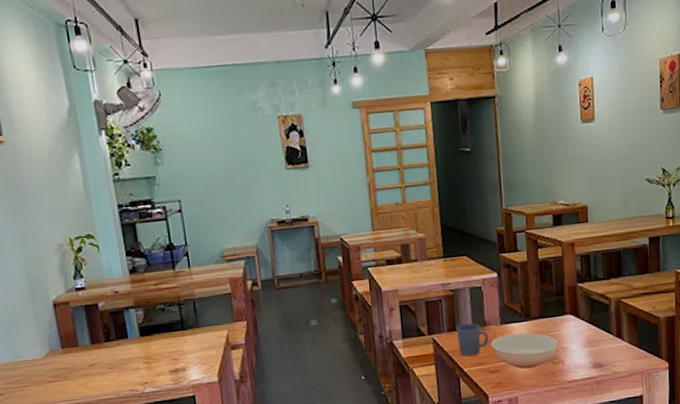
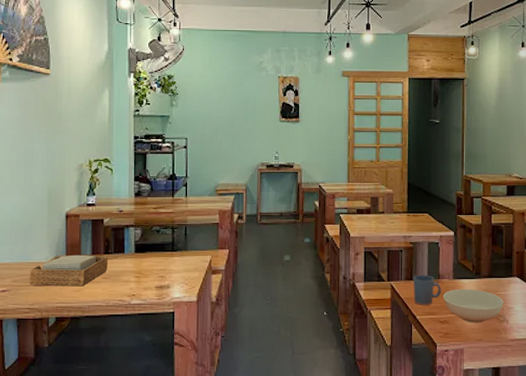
napkin holder: none [22,343,112,386] -> present [29,254,109,287]

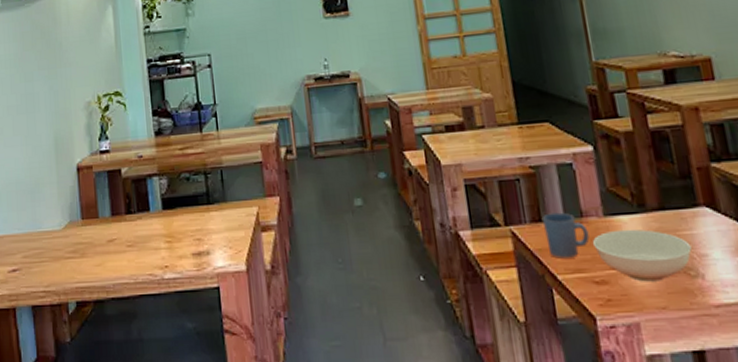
napkin holder: present [29,254,109,287] -> none [41,216,132,261]

